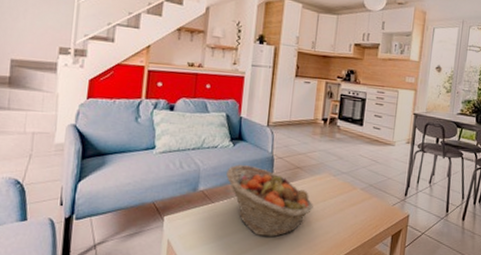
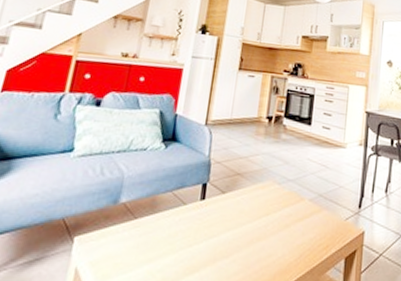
fruit basket: present [226,165,313,238] -> none [154,171,254,263]

